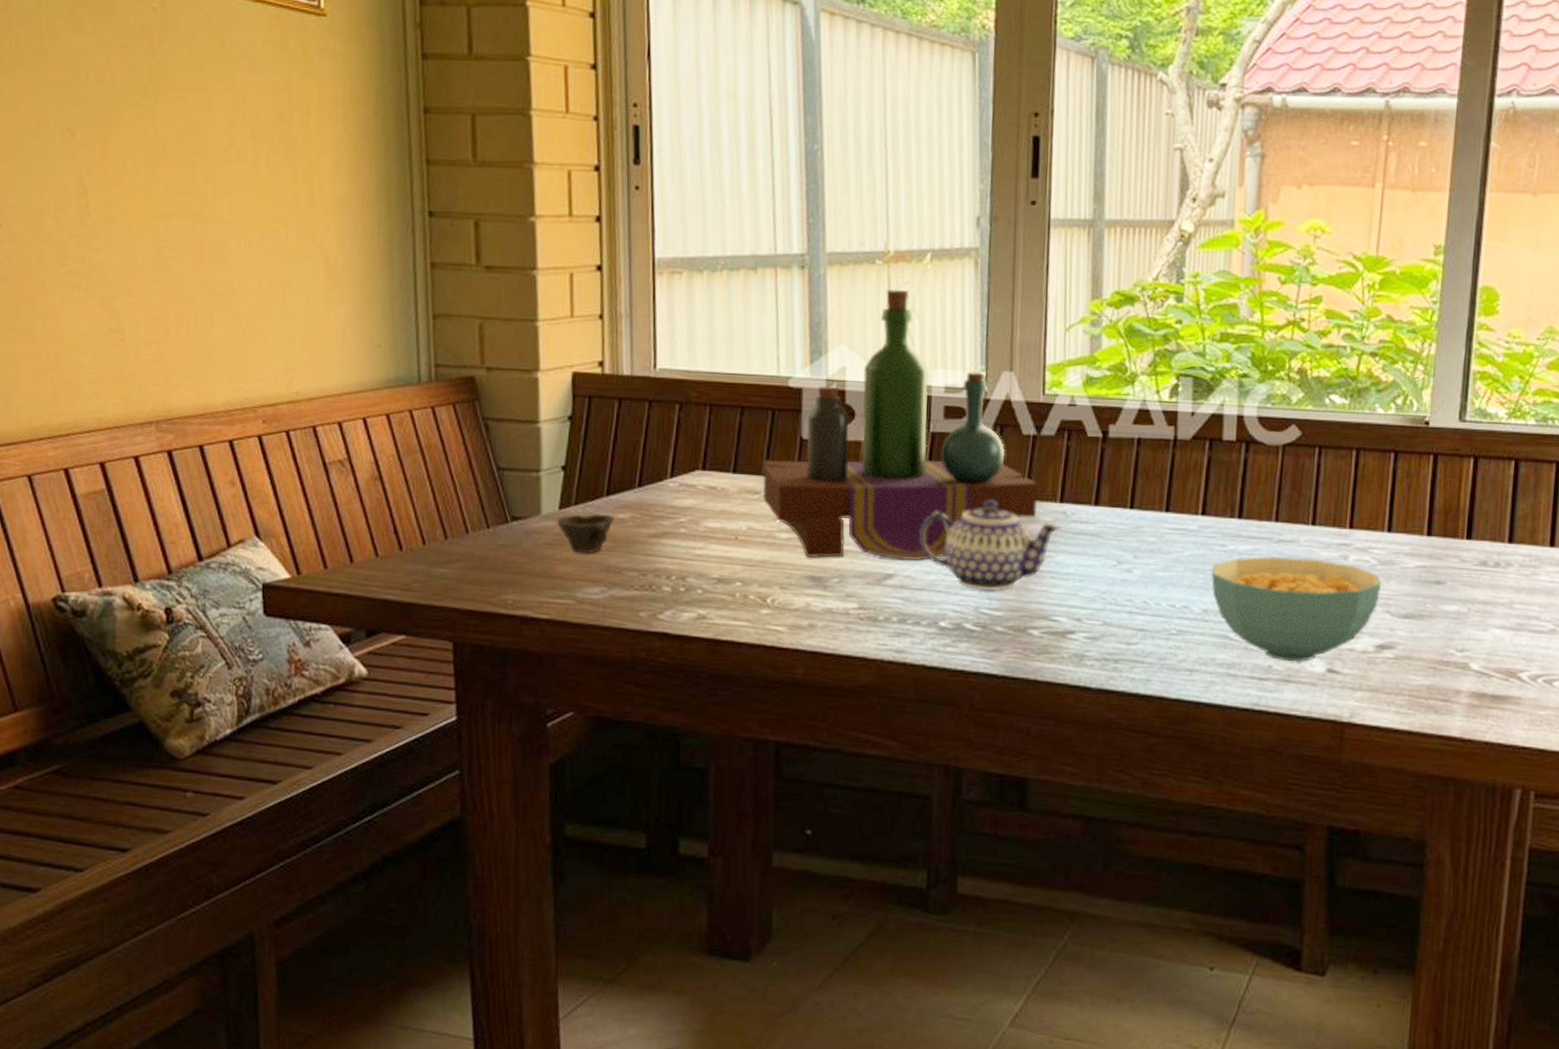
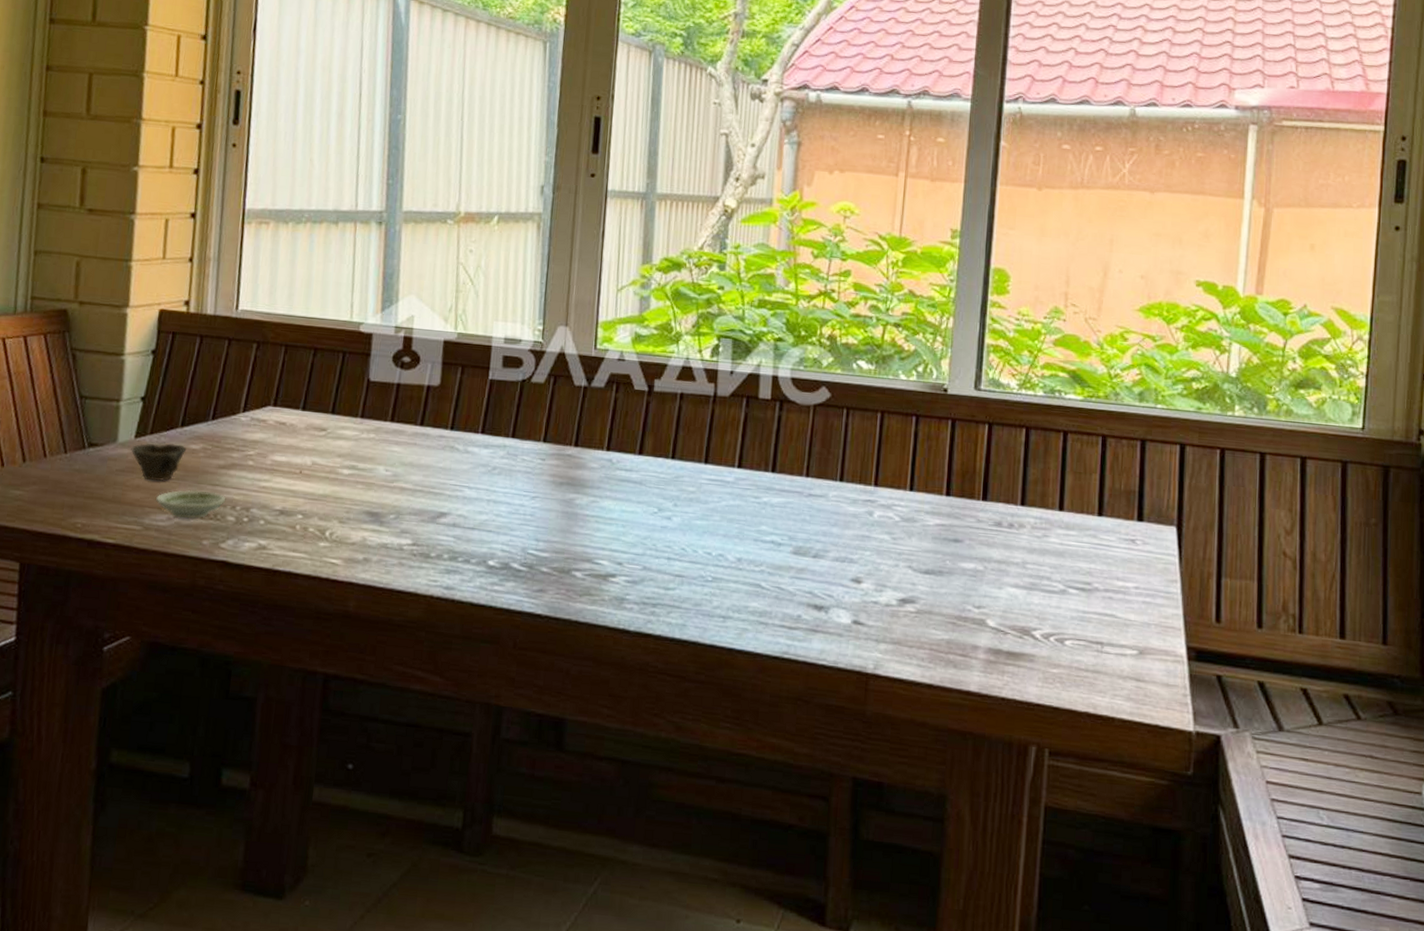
saucer: none [587,560,660,590] -> present [156,489,226,519]
bottle: present [762,288,1038,561] -> none [329,246,586,501]
teapot: present [919,500,1061,591] -> none [473,445,607,533]
cereal bowl: present [1210,556,1382,662] -> none [745,509,904,613]

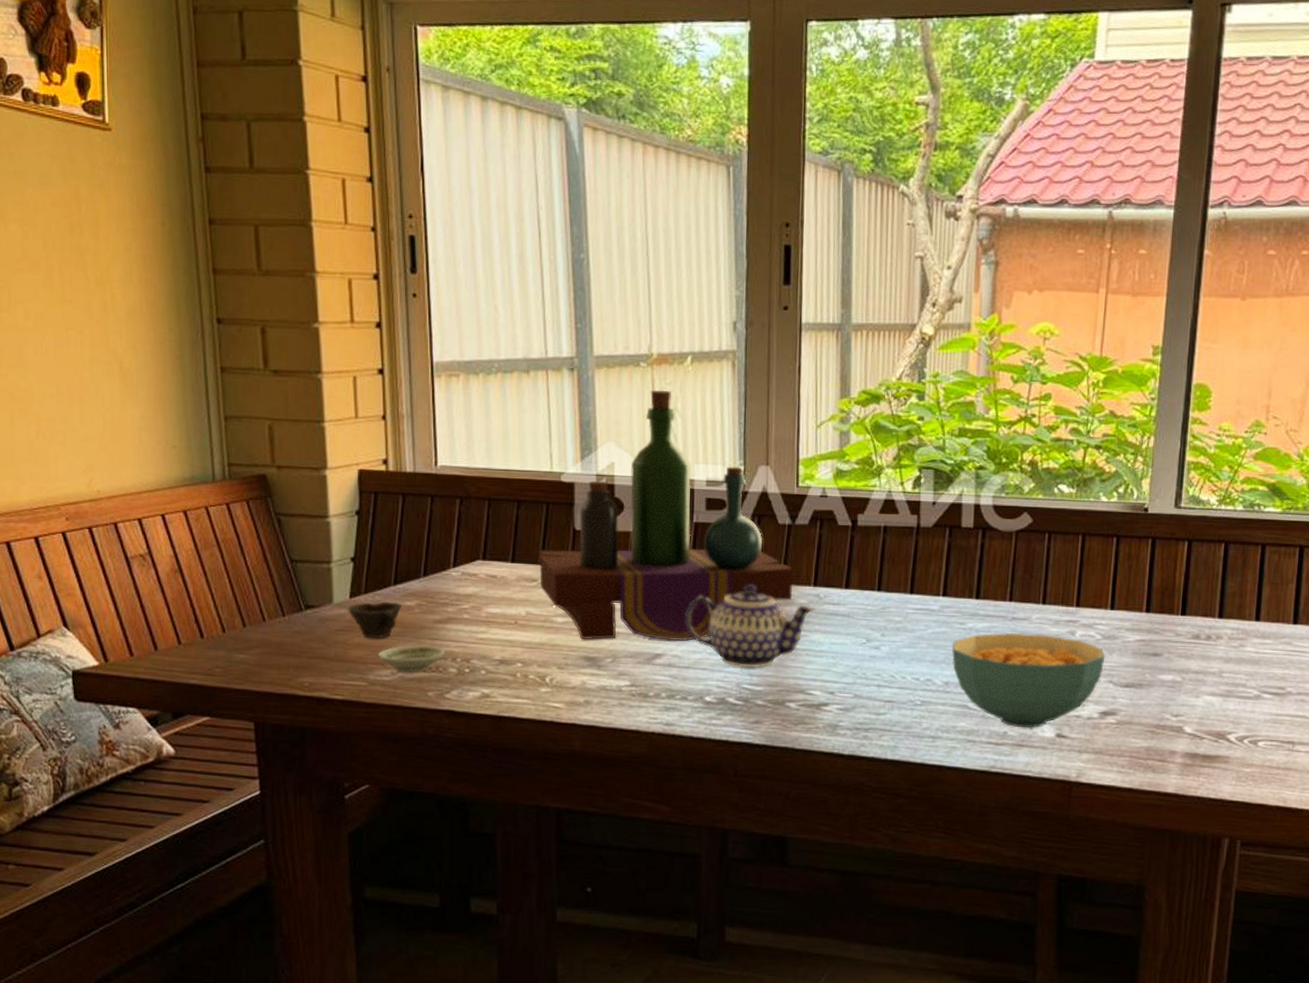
bottle: none [329,246,586,501] -> present [538,389,793,642]
teapot: none [473,445,607,533] -> present [685,584,815,668]
cereal bowl: none [745,509,904,613] -> present [951,632,1106,729]

